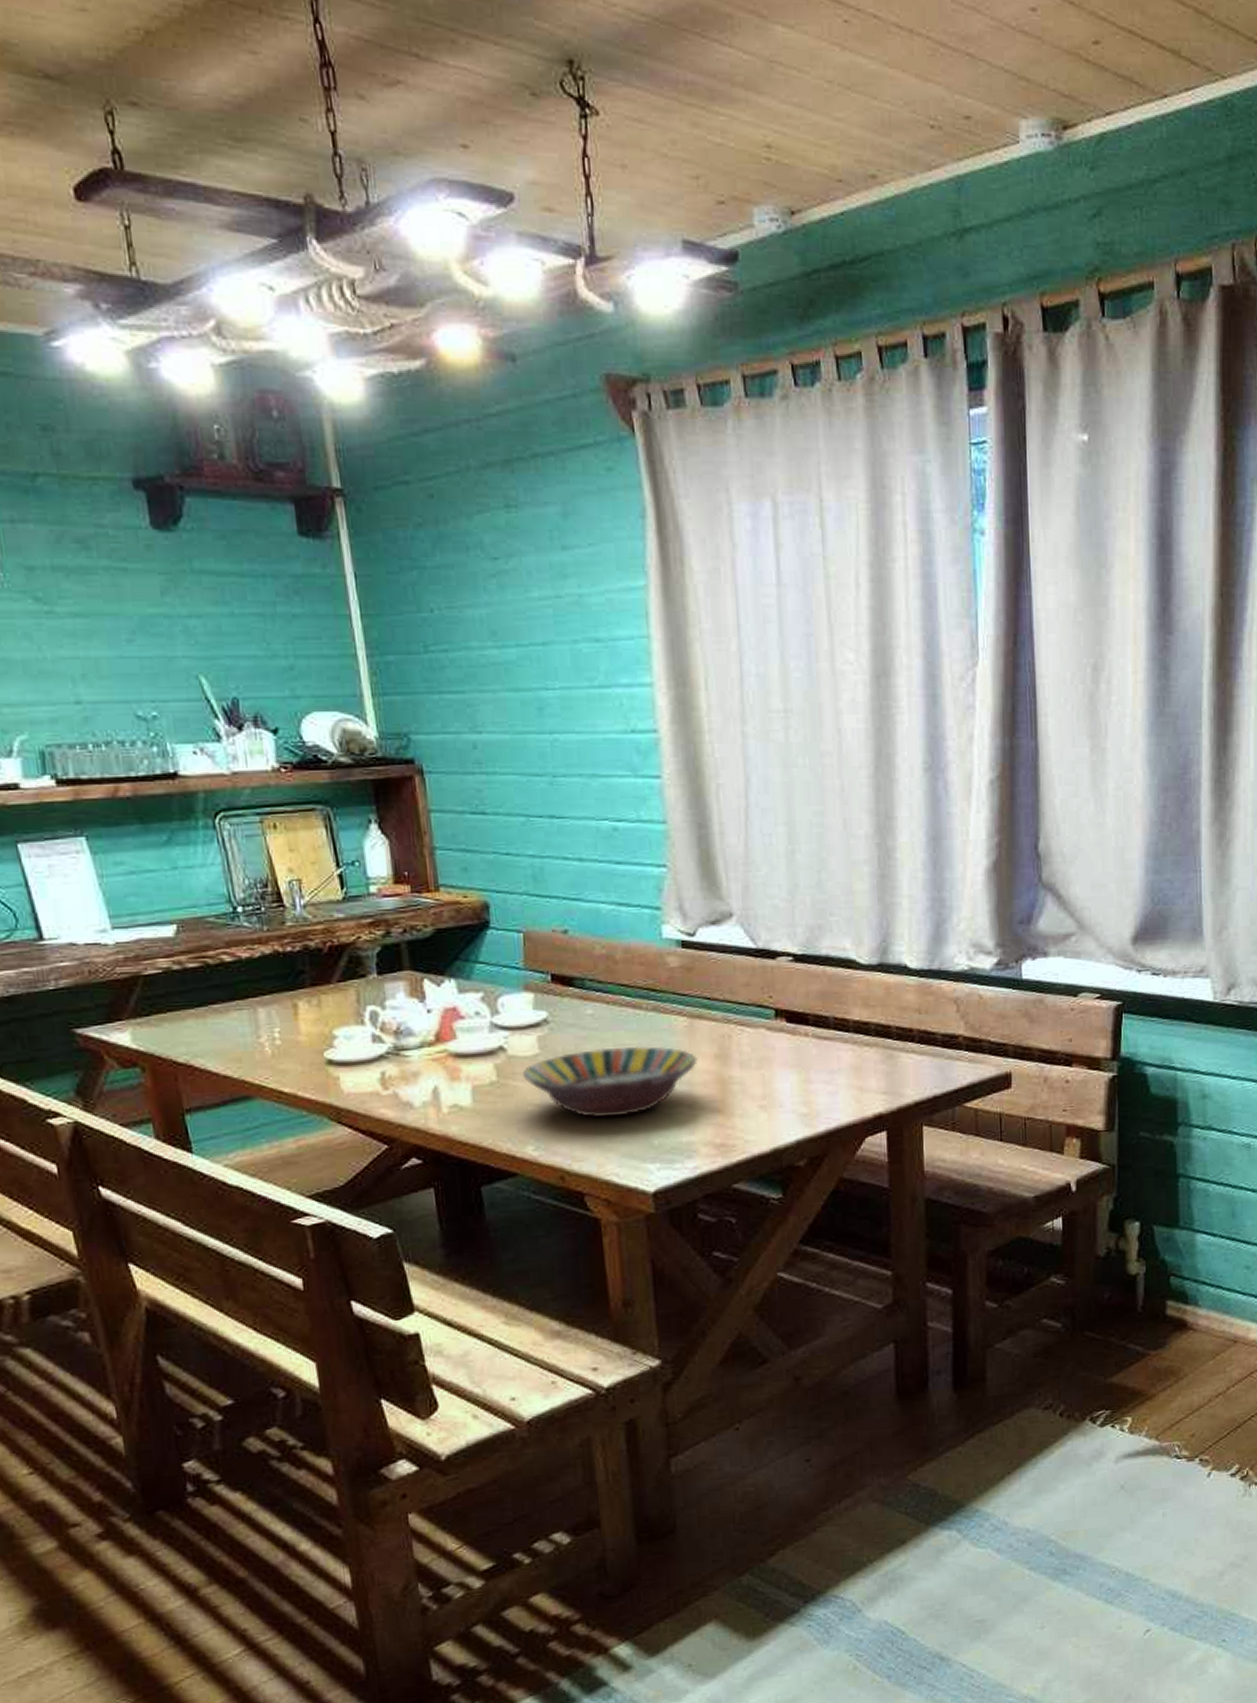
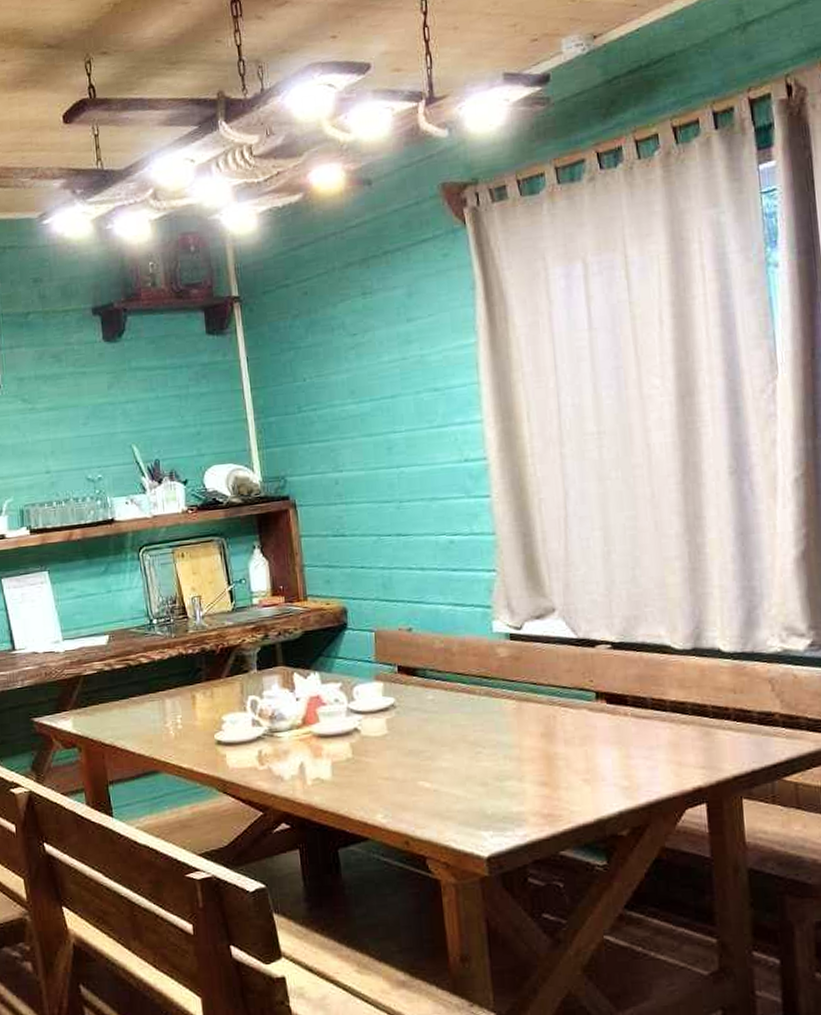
serving bowl: present [522,1046,698,1118] -> none [373,726,526,790]

